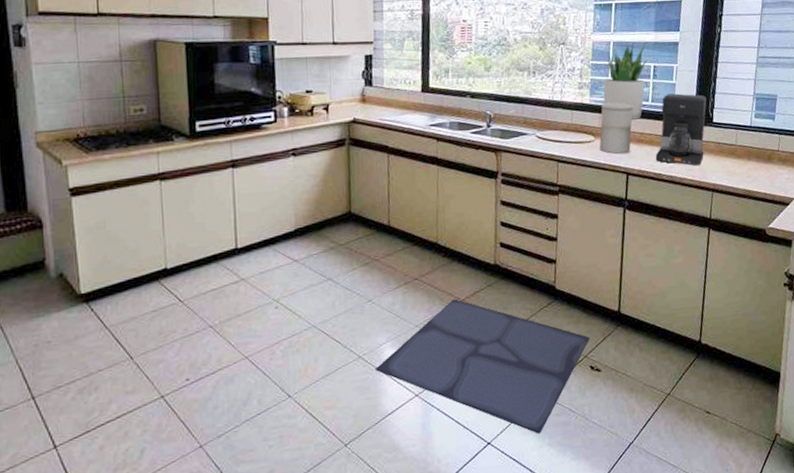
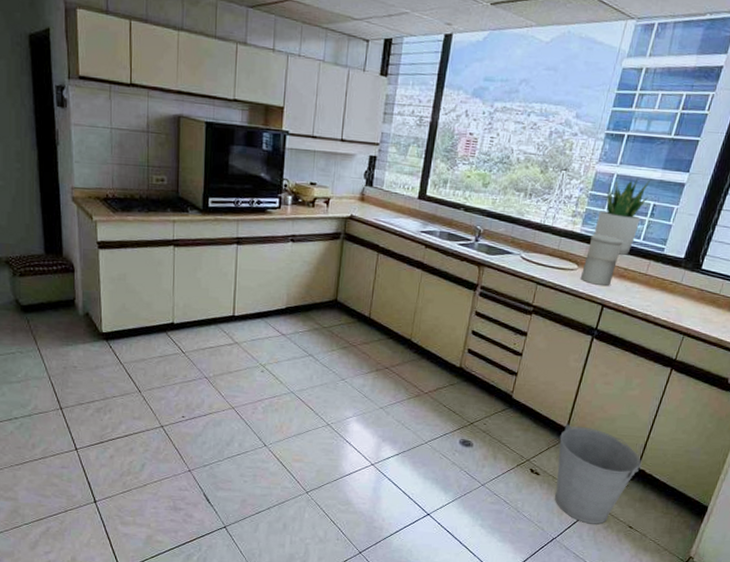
floor mat: present [376,299,589,434] -> none [340,391,535,515]
bucket: none [613,306,702,418] -> present [555,424,641,525]
coffee maker: present [655,93,707,167] -> none [634,234,701,309]

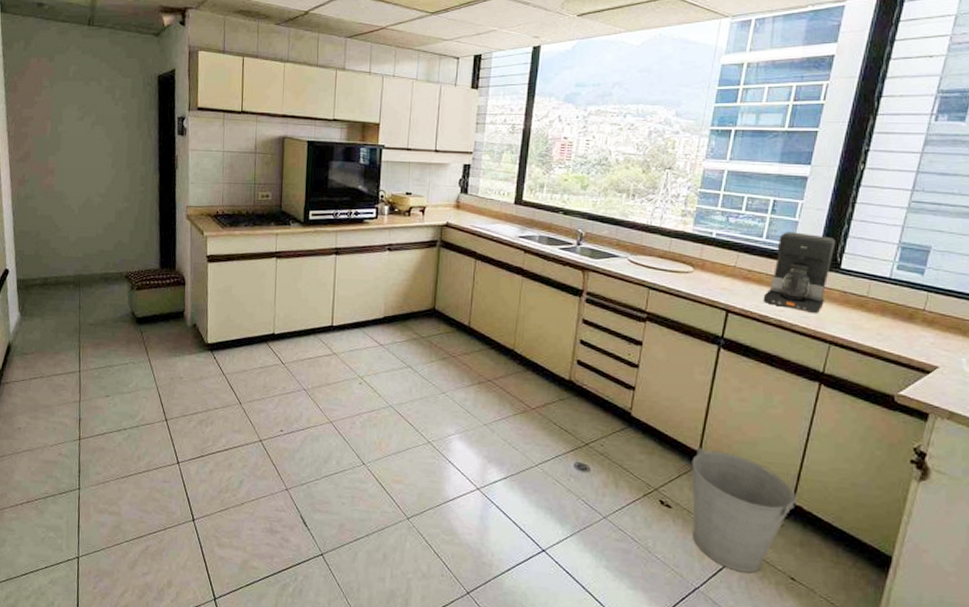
canister: present [580,234,623,286] -> none [697,234,743,290]
planter: present [594,178,650,255] -> none [708,173,766,255]
coffee maker: none [634,234,701,309] -> present [763,232,836,314]

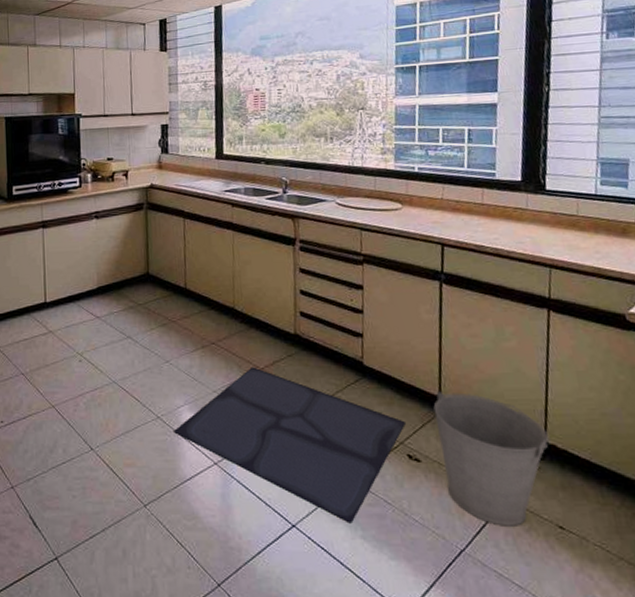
floor mat: none [442,406,662,554] -> present [174,367,405,524]
coffee maker: present [763,232,836,314] -> none [475,158,537,239]

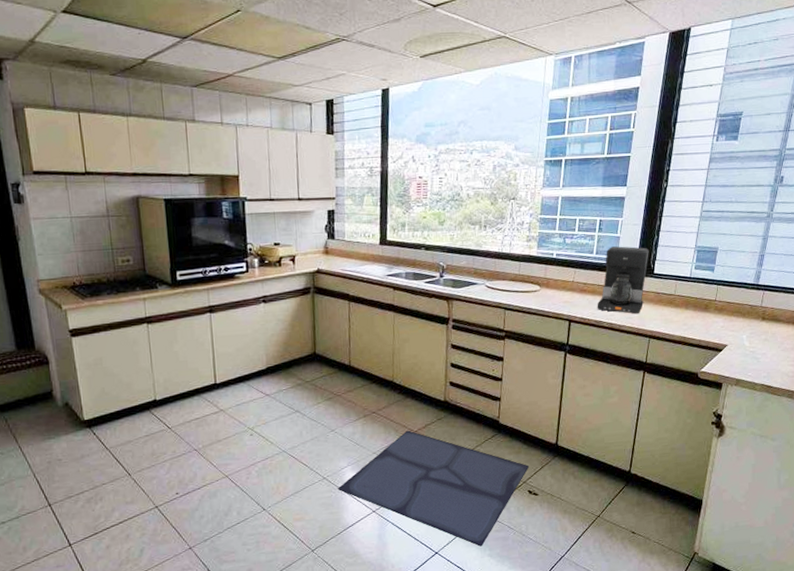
bucket: present [433,391,548,526] -> none [551,440,632,536]
coffee maker: none [475,158,537,239] -> present [597,246,649,315]

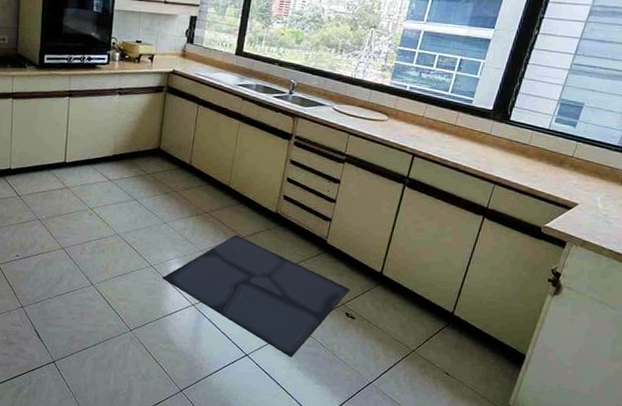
coffee maker: present [597,246,649,315] -> none [444,87,508,159]

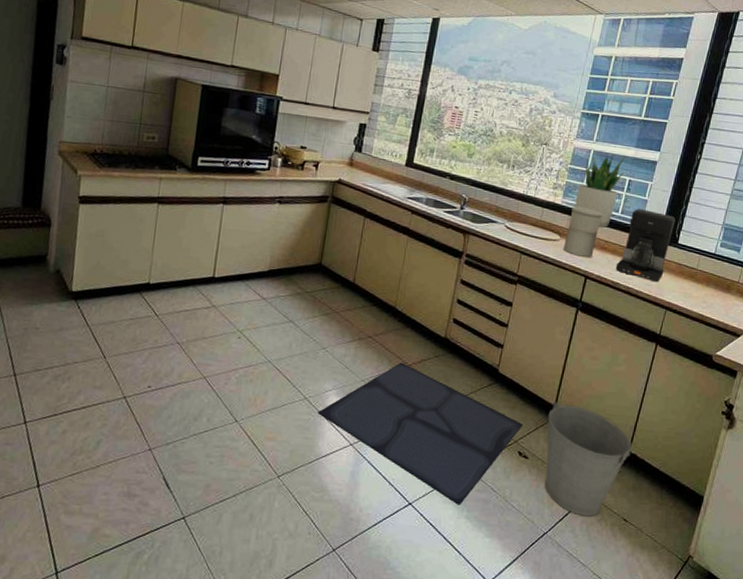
bucket: none [371,269,456,370] -> present [545,402,632,517]
canister: none [390,87,432,137] -> present [563,206,603,258]
planter: none [403,34,456,107] -> present [574,154,625,228]
coffee maker: none [444,87,508,159] -> present [615,209,676,283]

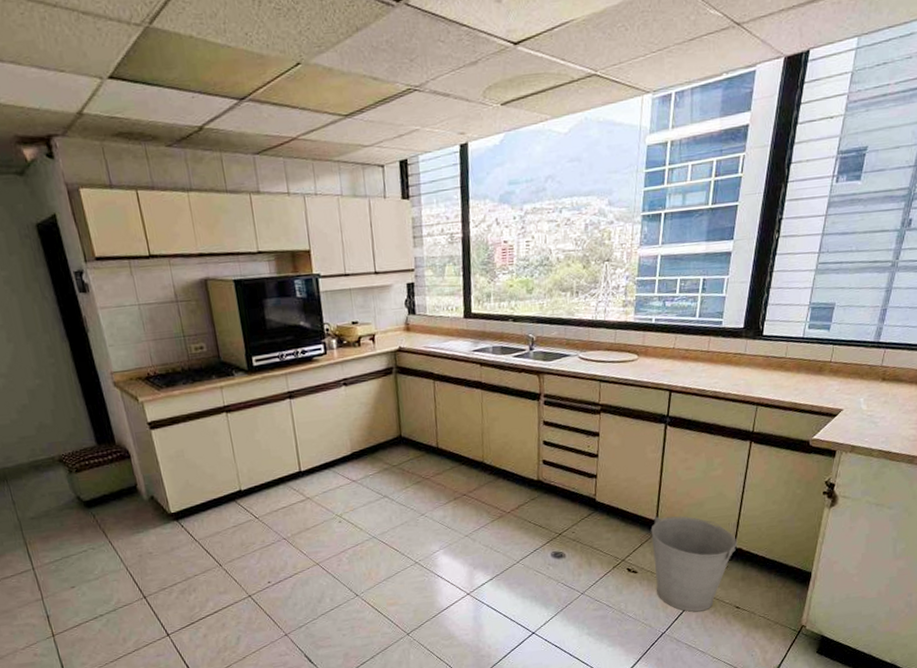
floor mat: present [318,362,522,505] -> none [431,511,627,626]
canister: present [563,206,603,258] -> none [642,319,679,372]
planter: present [574,154,625,228] -> none [648,255,696,336]
coffee maker: present [615,209,676,283] -> none [700,307,758,381]

